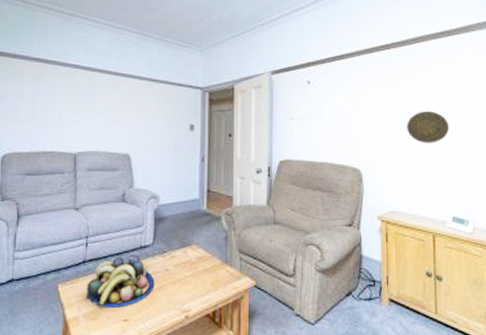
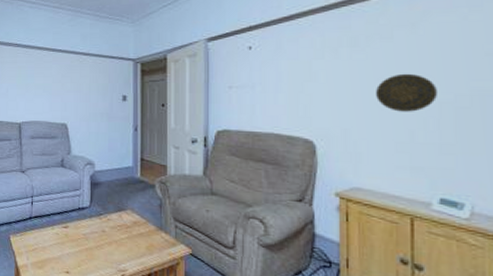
fruit bowl: present [86,254,155,309] -> none [33,214,93,261]

